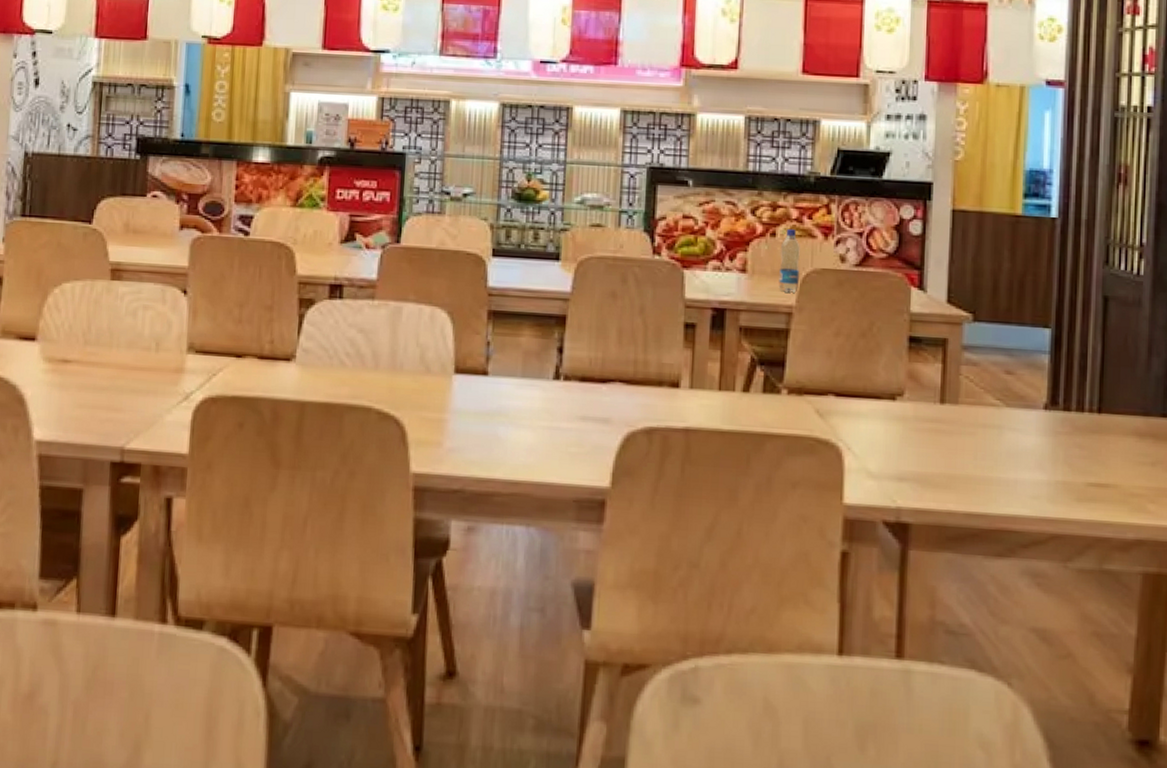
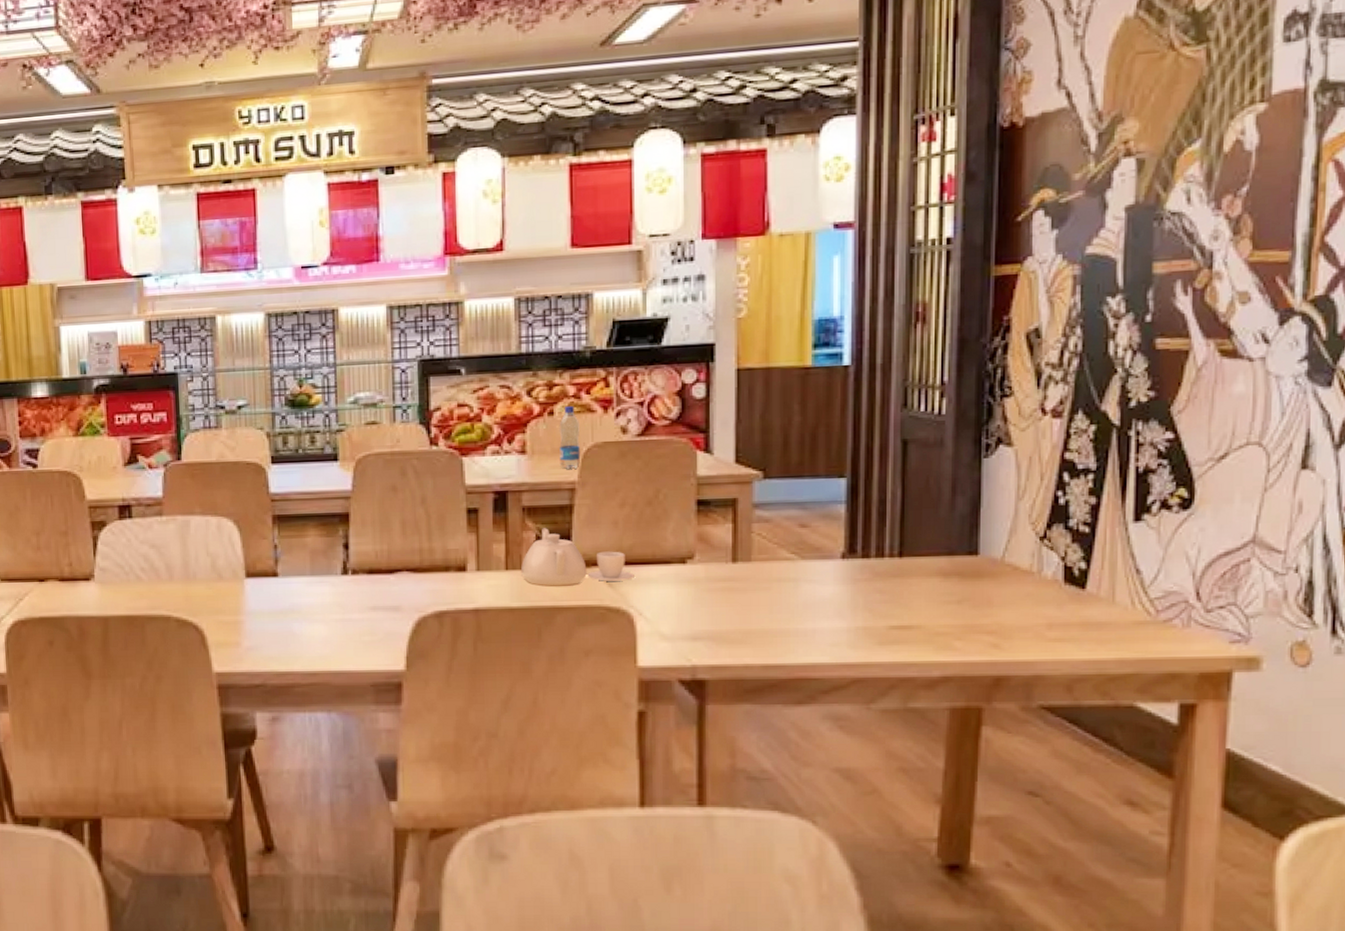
teapot: none [733,350,799,414] -> present [520,528,587,588]
teacup: none [799,380,845,413] -> present [587,551,634,581]

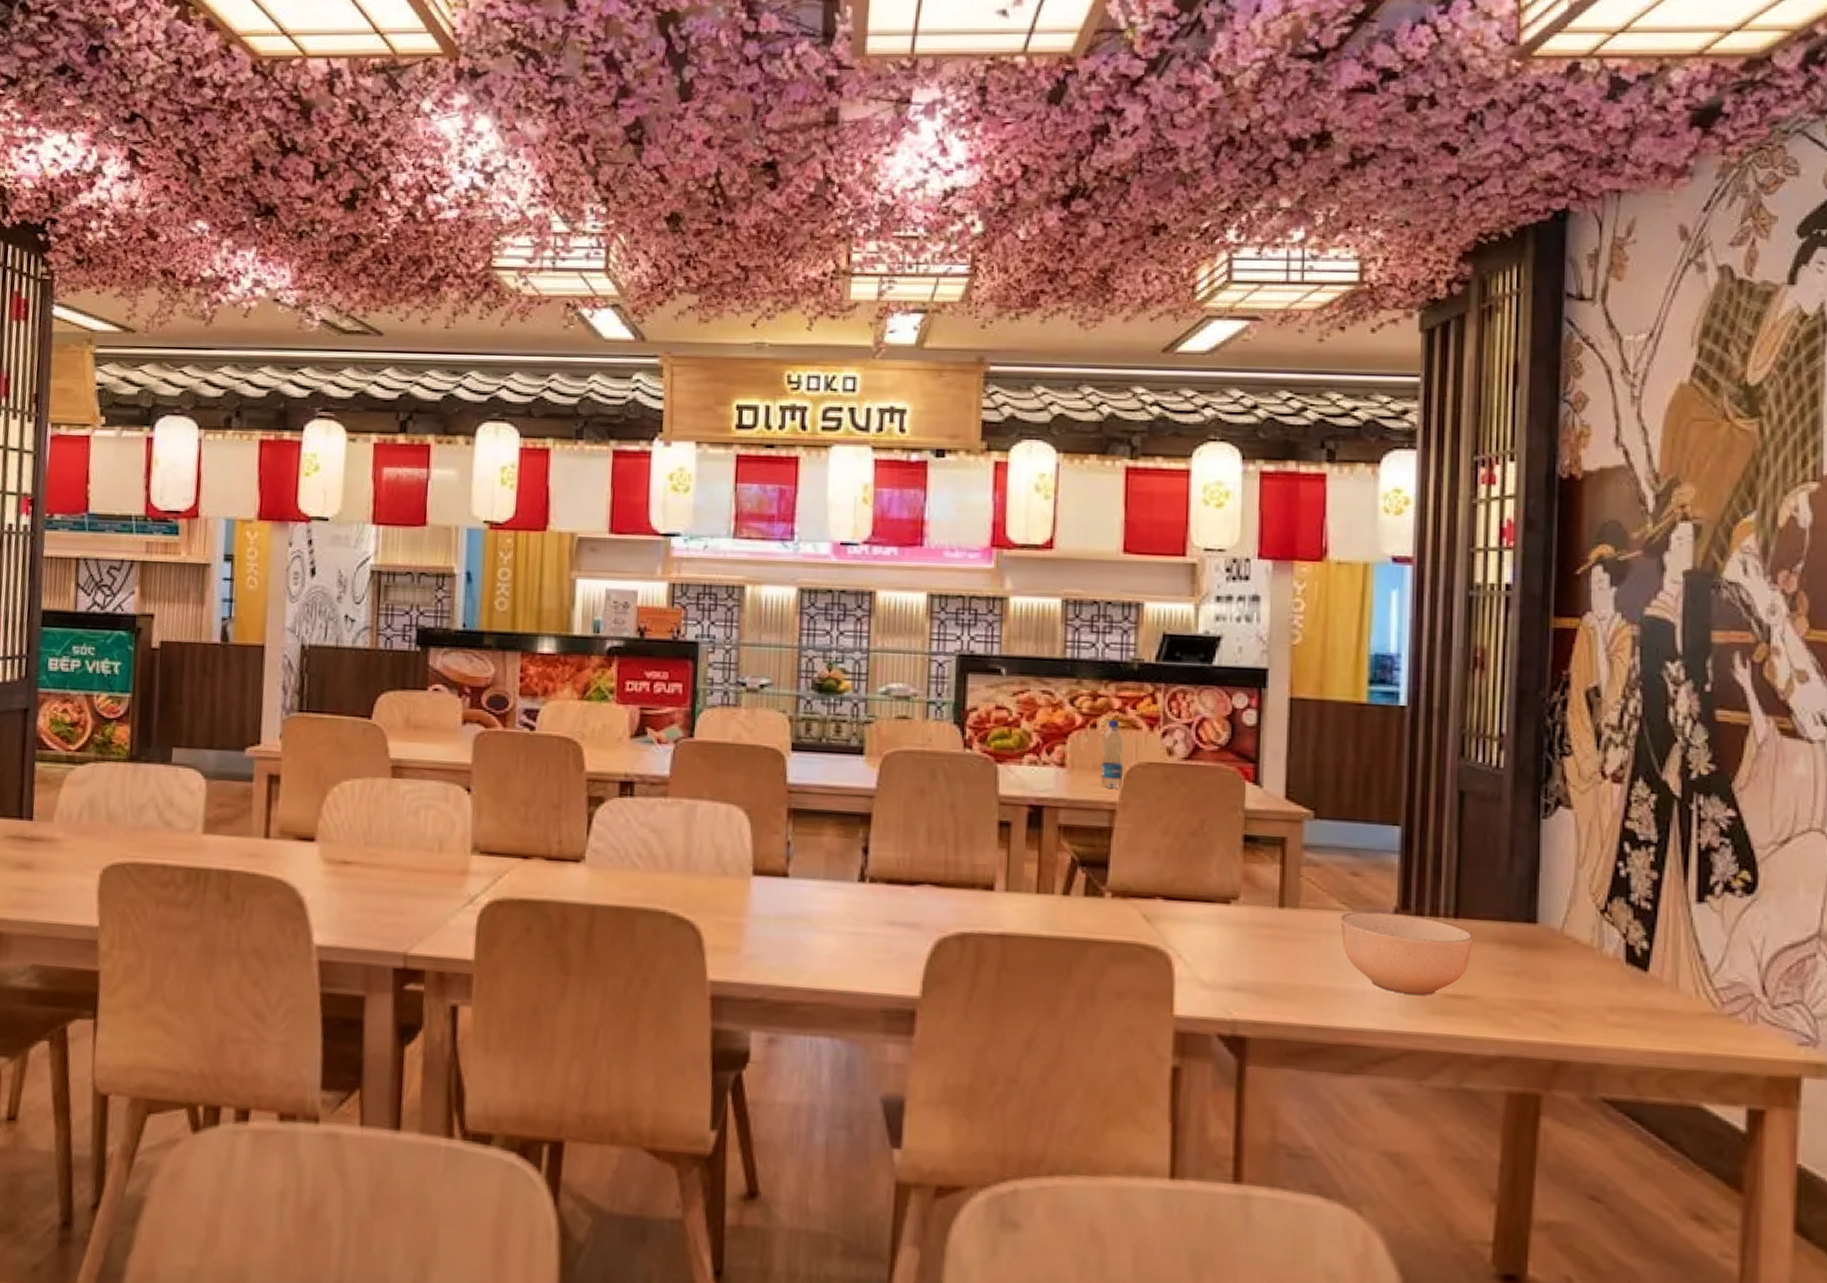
teapot: present [520,528,587,588] -> none [1052,850,1124,918]
teacup: present [587,551,634,581] -> none [1124,882,1175,918]
bowl: none [790,557,918,629] -> present [1340,911,1474,995]

